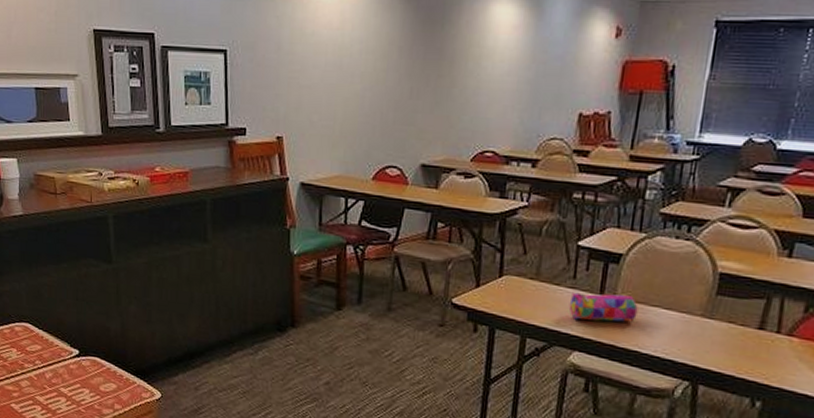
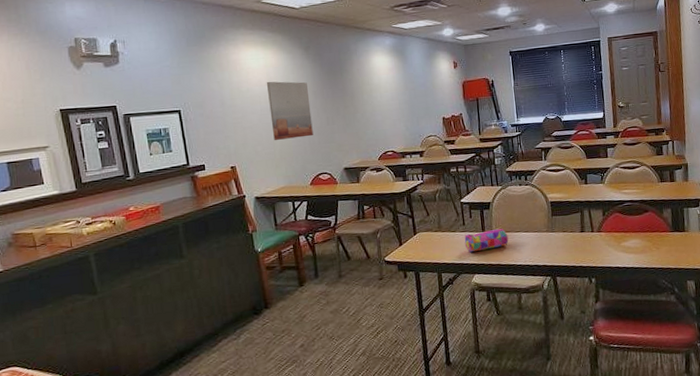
wall art: none [335,24,392,112] -> present [266,81,313,141]

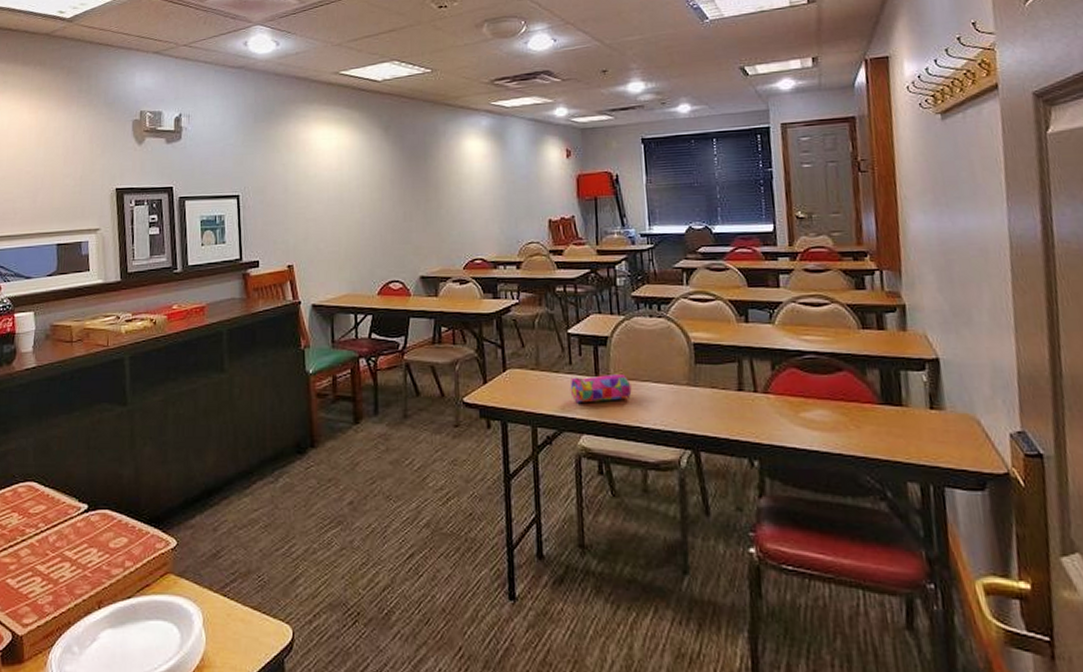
wall art: present [266,81,313,141] -> none [336,165,386,238]

